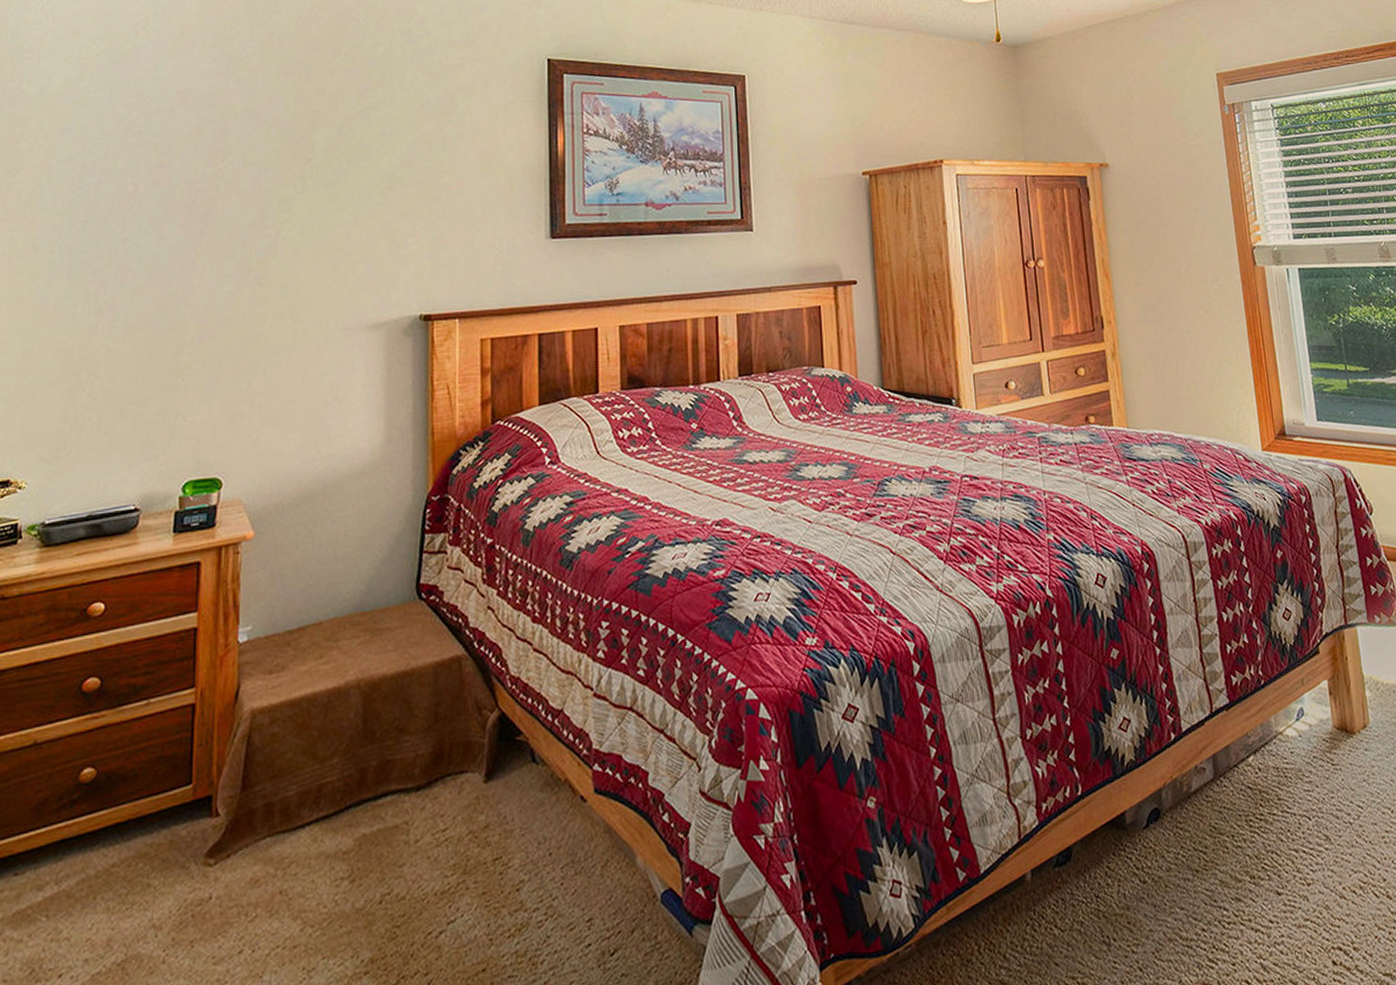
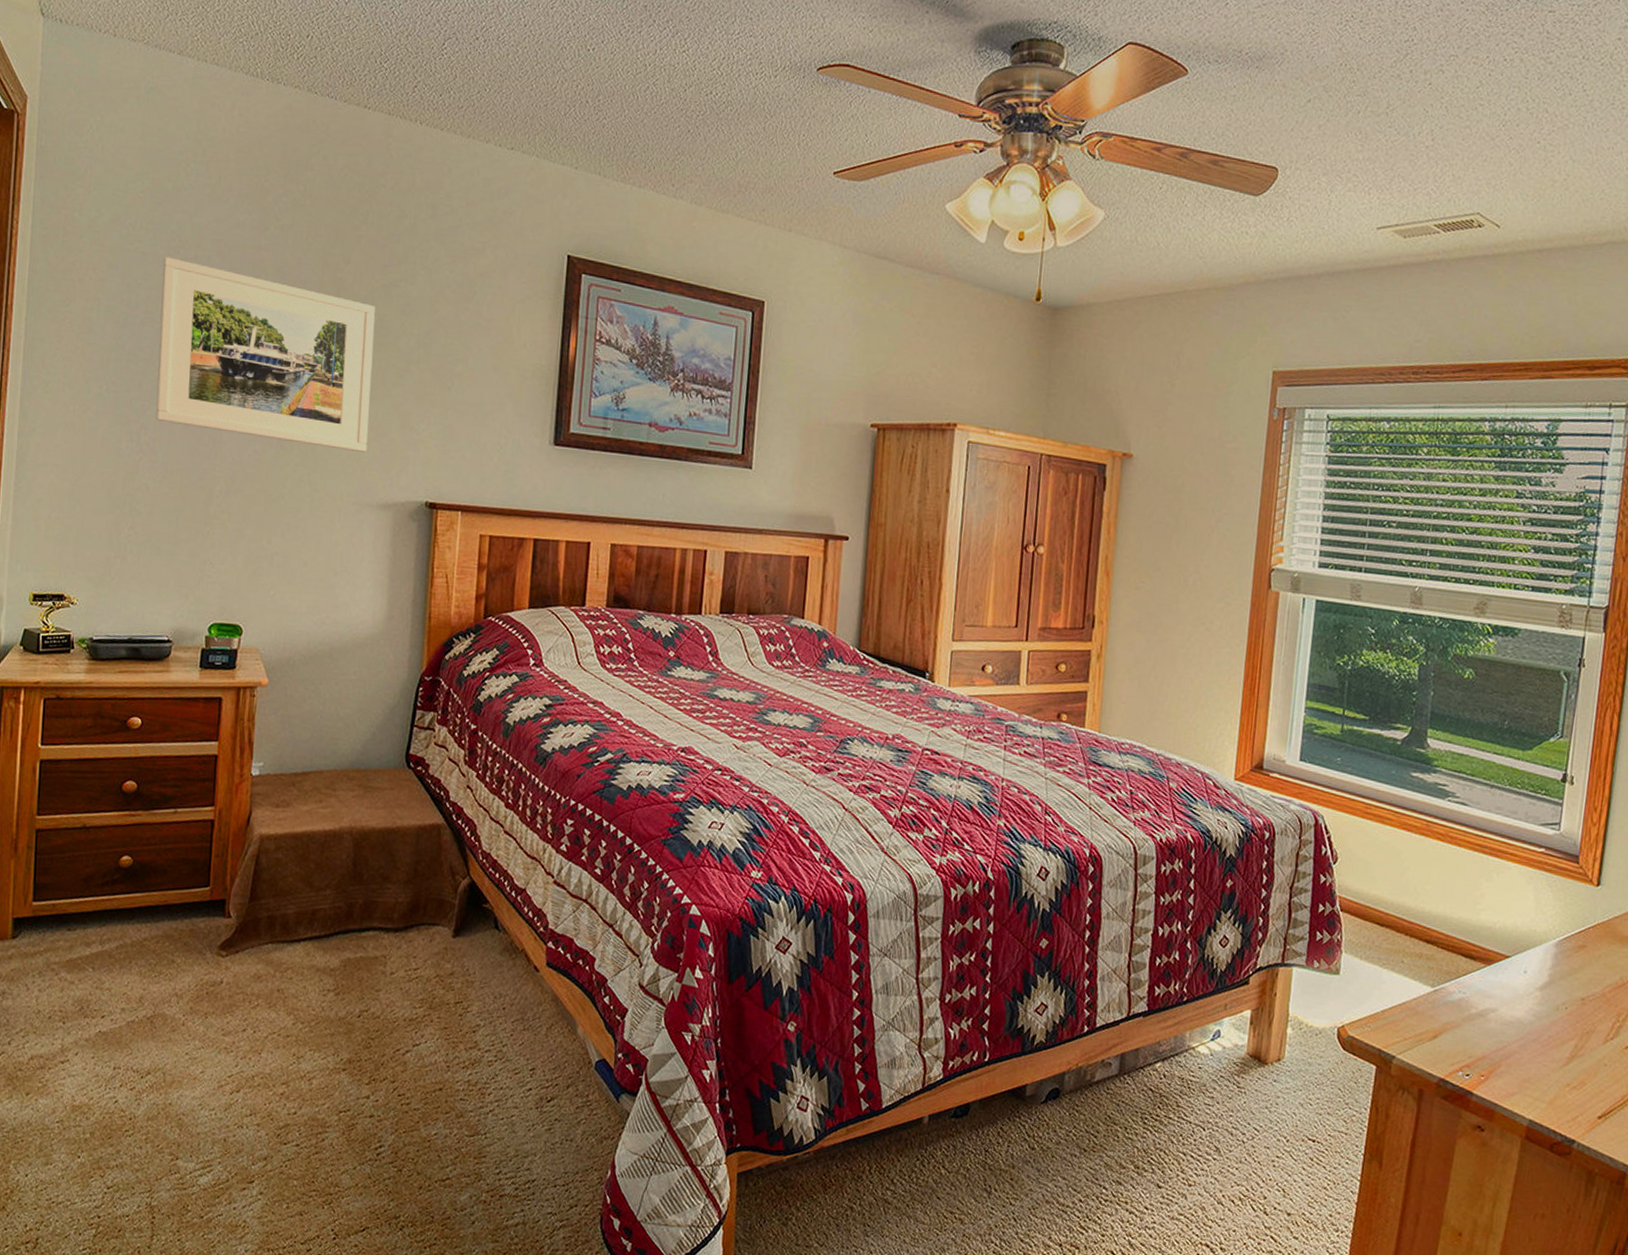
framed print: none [116,113,354,278] -> present [155,256,375,452]

